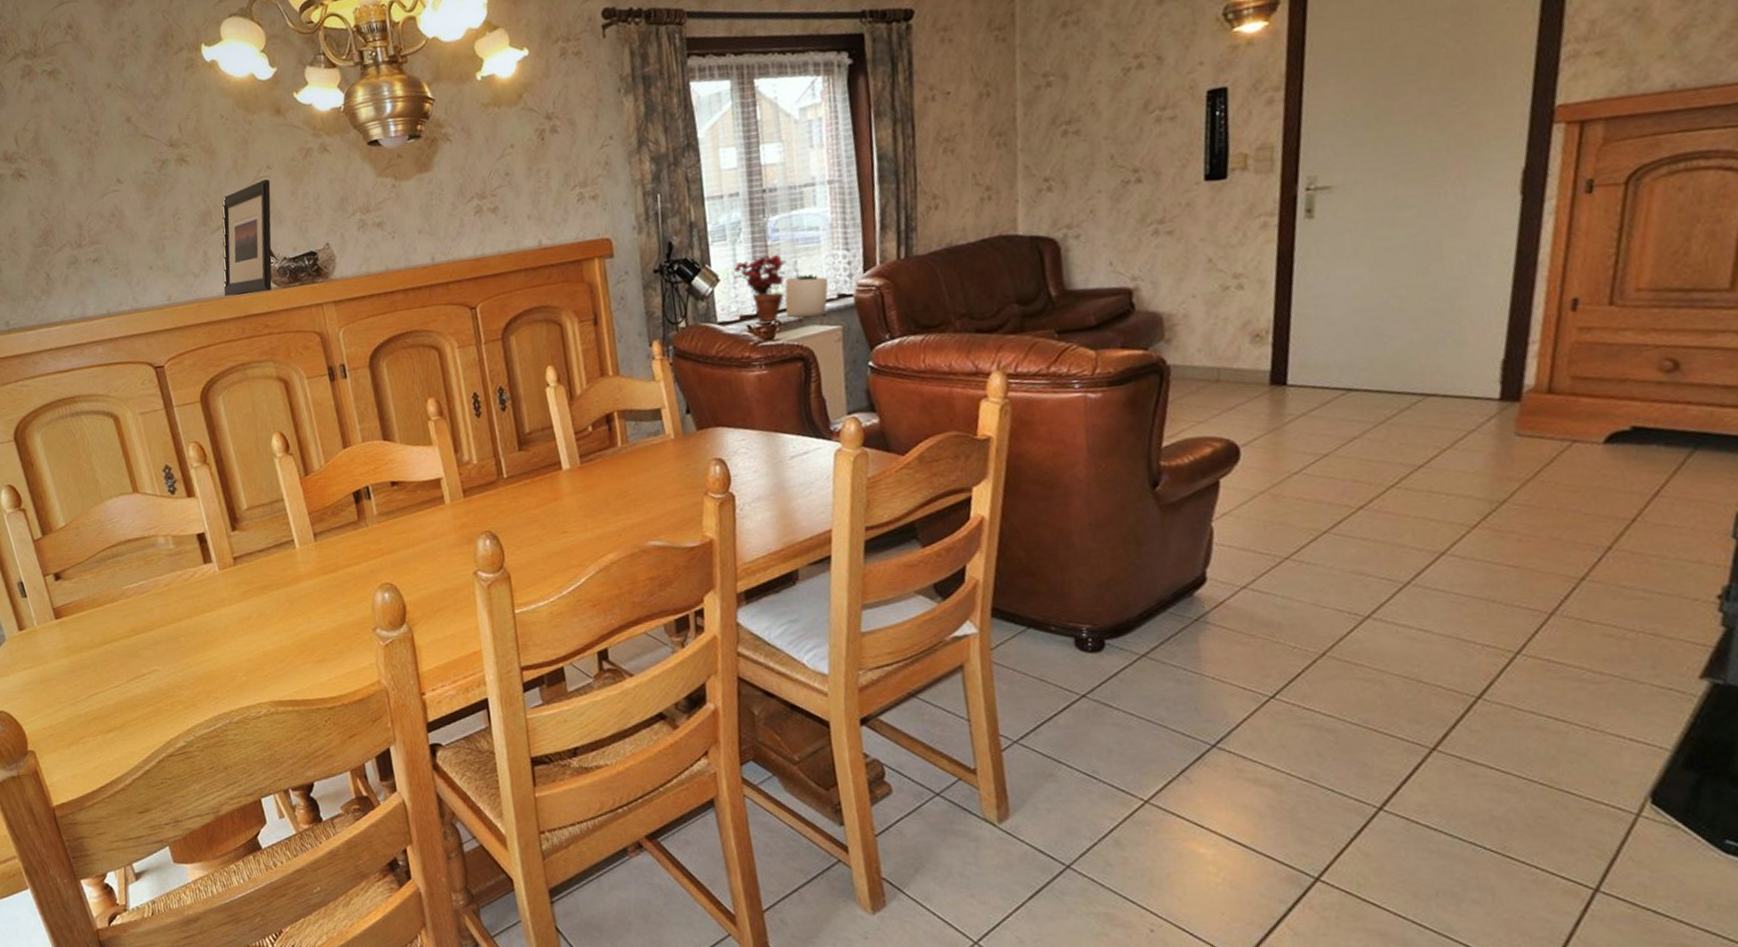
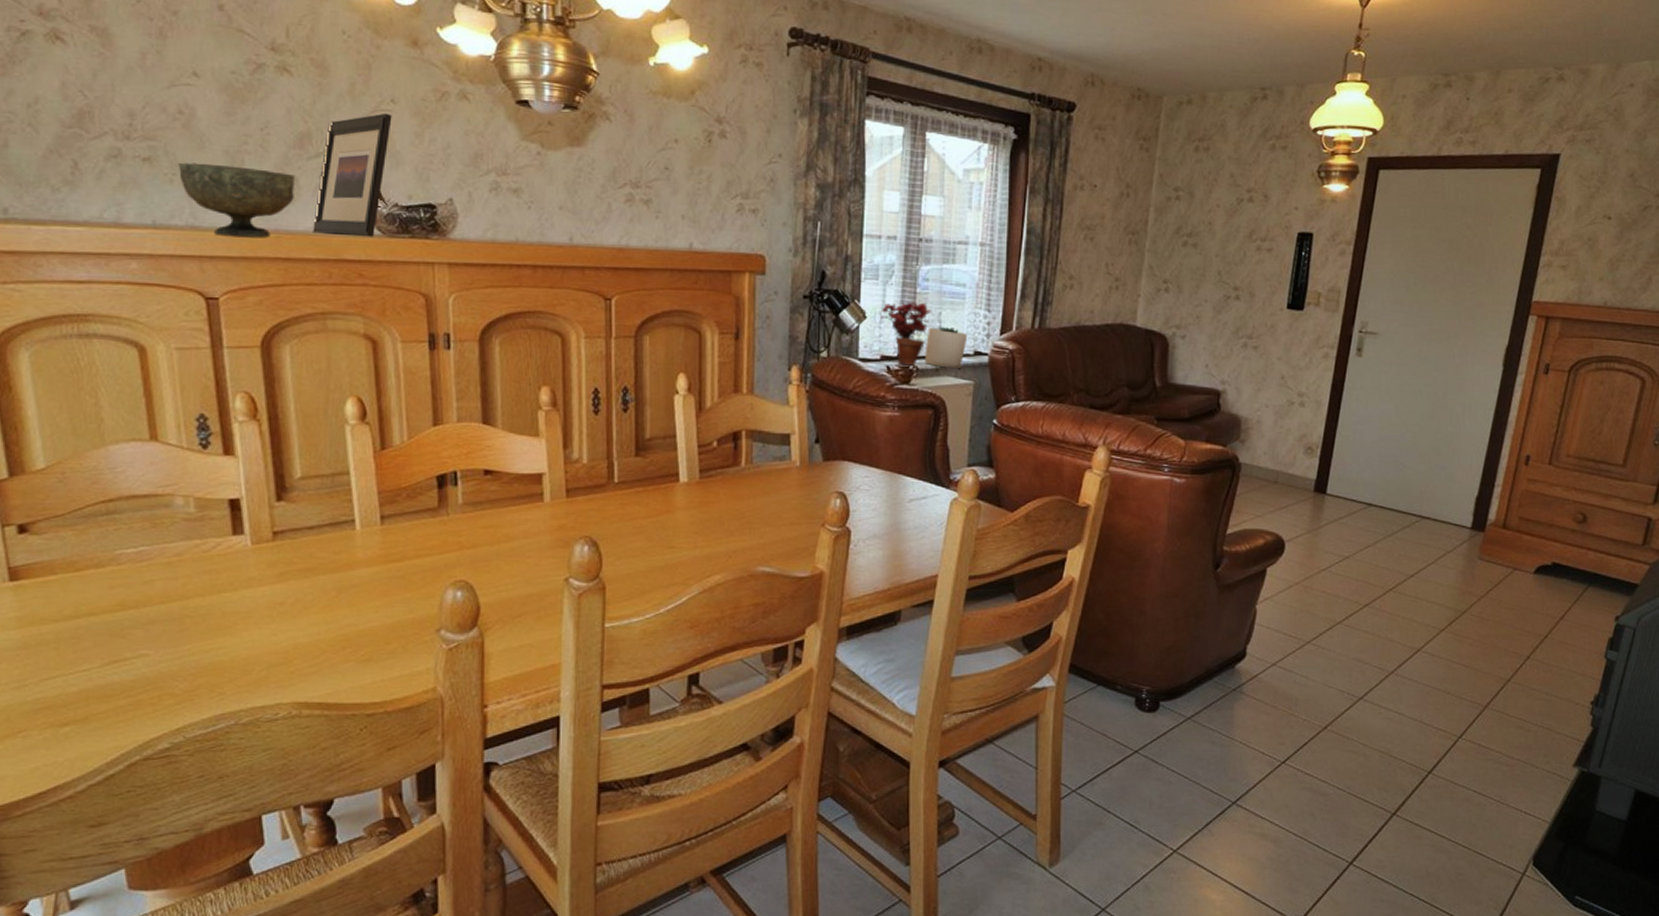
decorative bowl: none [118,249,206,314] -> present [178,162,295,238]

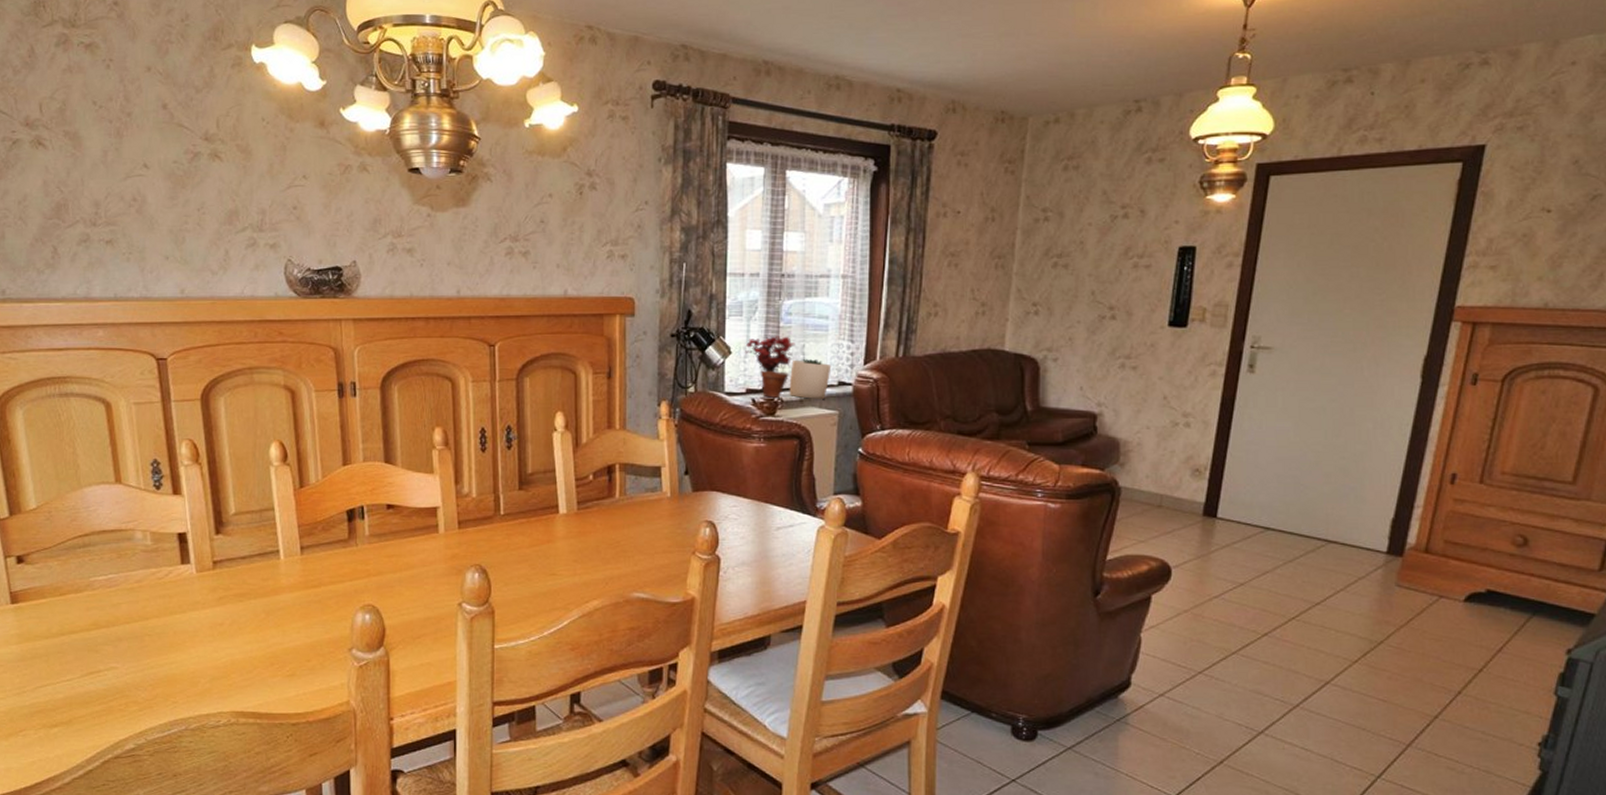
decorative bowl: present [178,162,295,238] -> none [133,242,226,305]
picture frame: present [312,113,392,237] -> none [241,188,304,299]

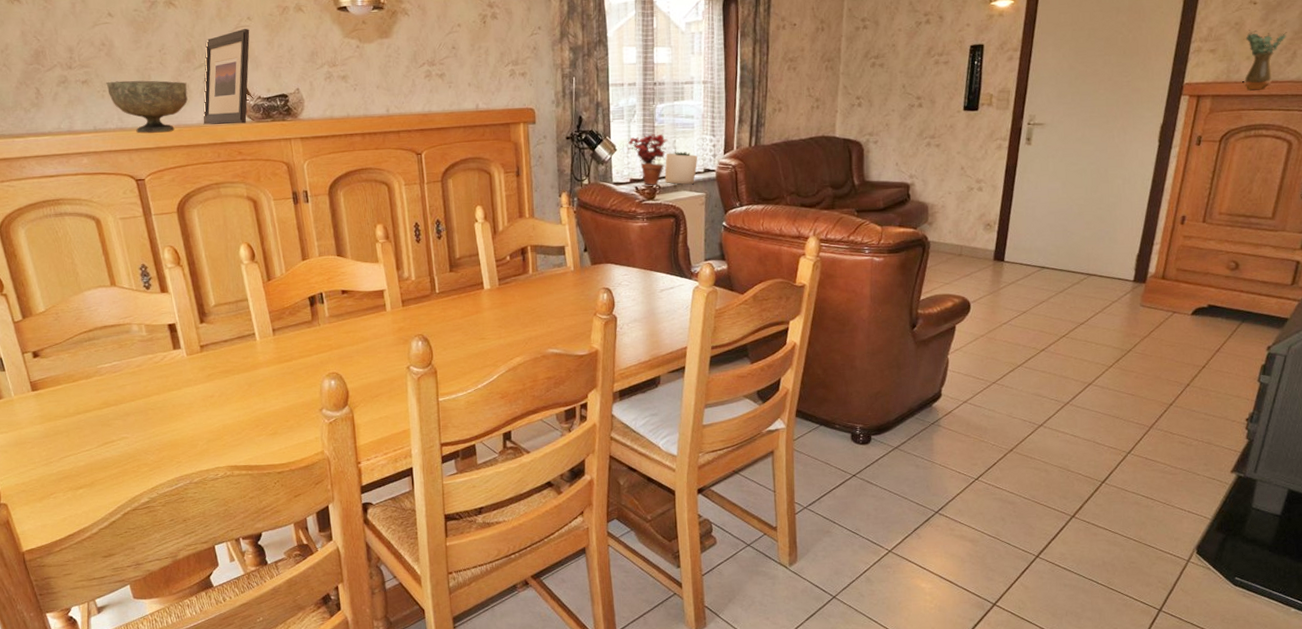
decorative bowl: none [133,242,226,305] -> present [106,80,188,134]
picture frame: none [241,188,304,299] -> present [203,28,253,125]
vase: none [1535,243,1592,321] -> present [1244,30,1287,91]

